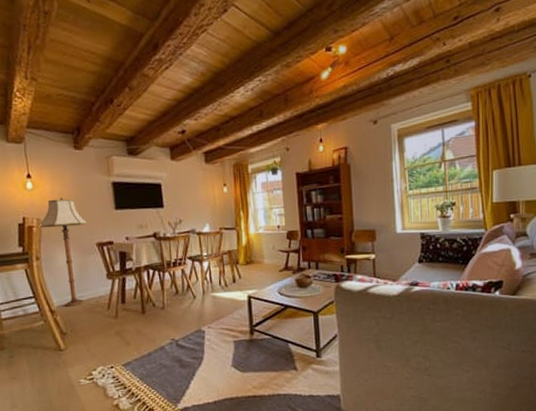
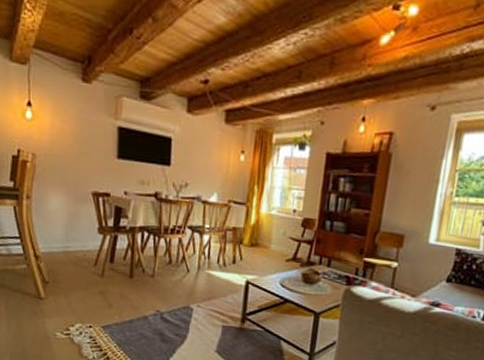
floor lamp: present [39,197,88,307] -> none [34,134,87,256]

